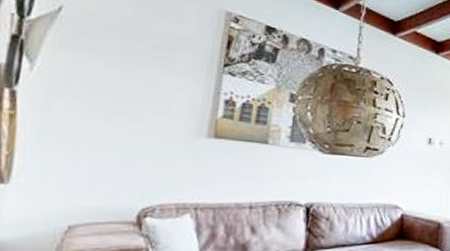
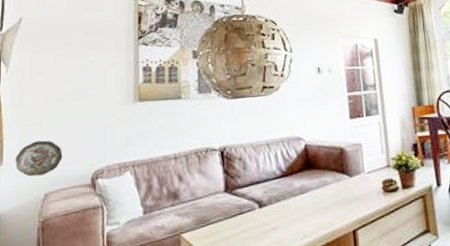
decorative plate: none [29,161,101,204] -> present [15,140,63,177]

